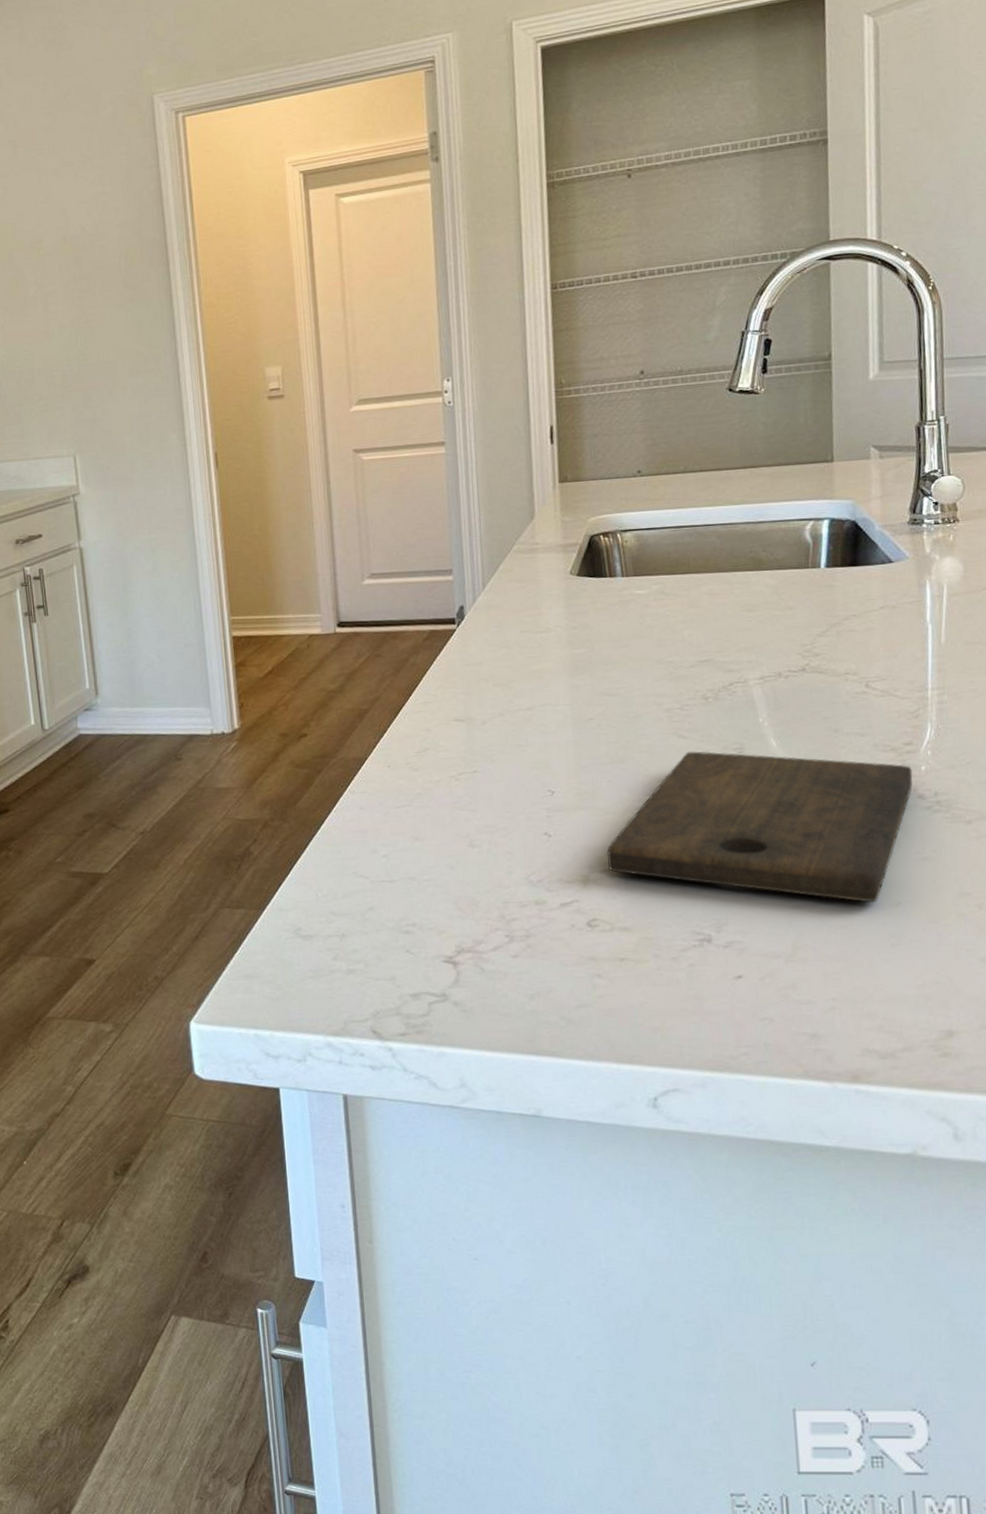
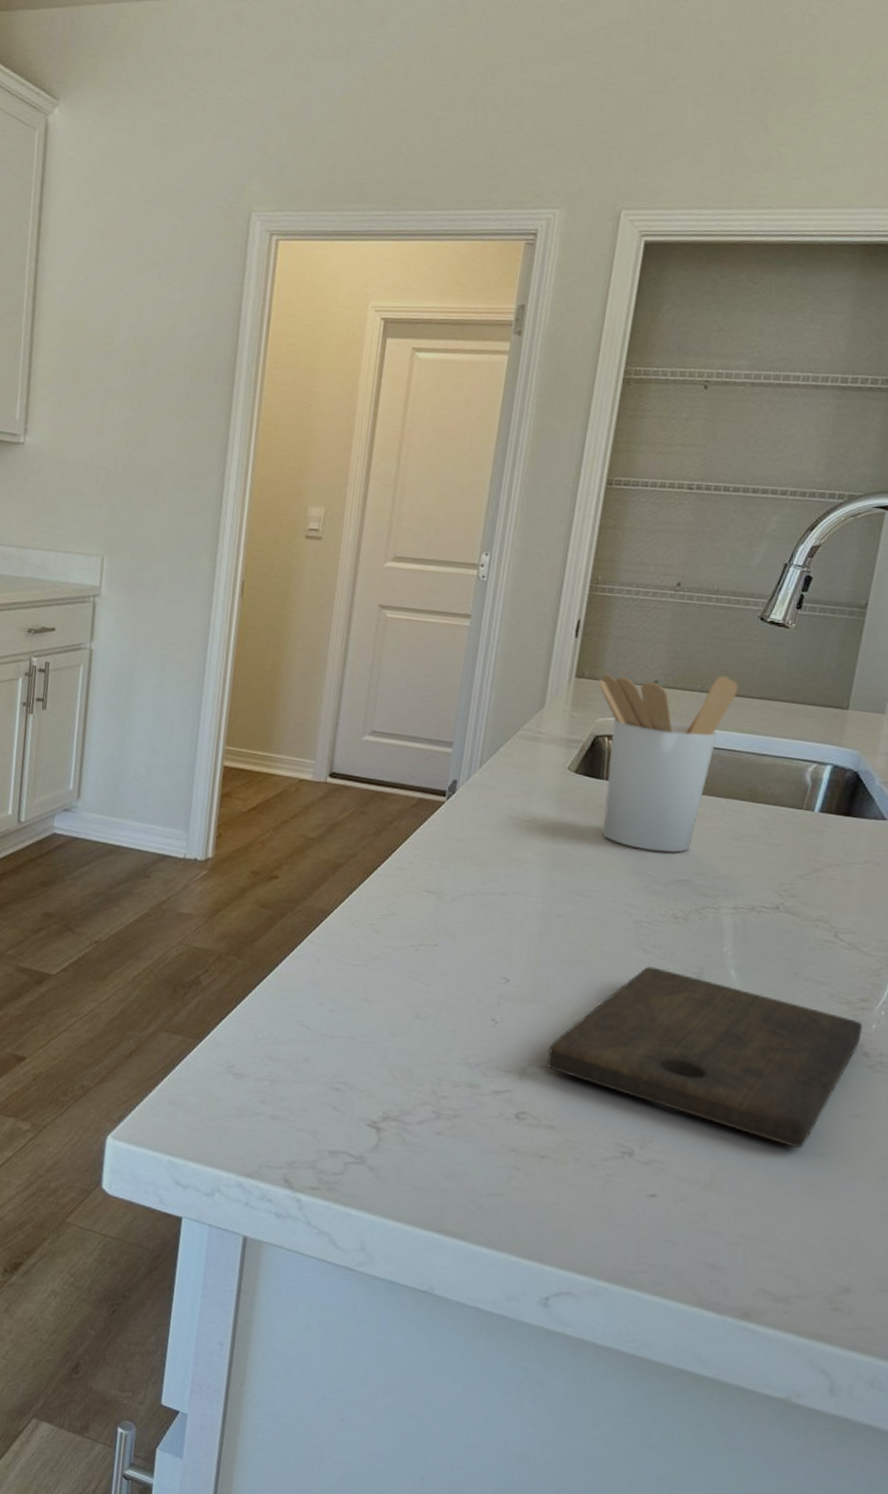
utensil holder: none [582,453,721,638] -> present [598,673,739,853]

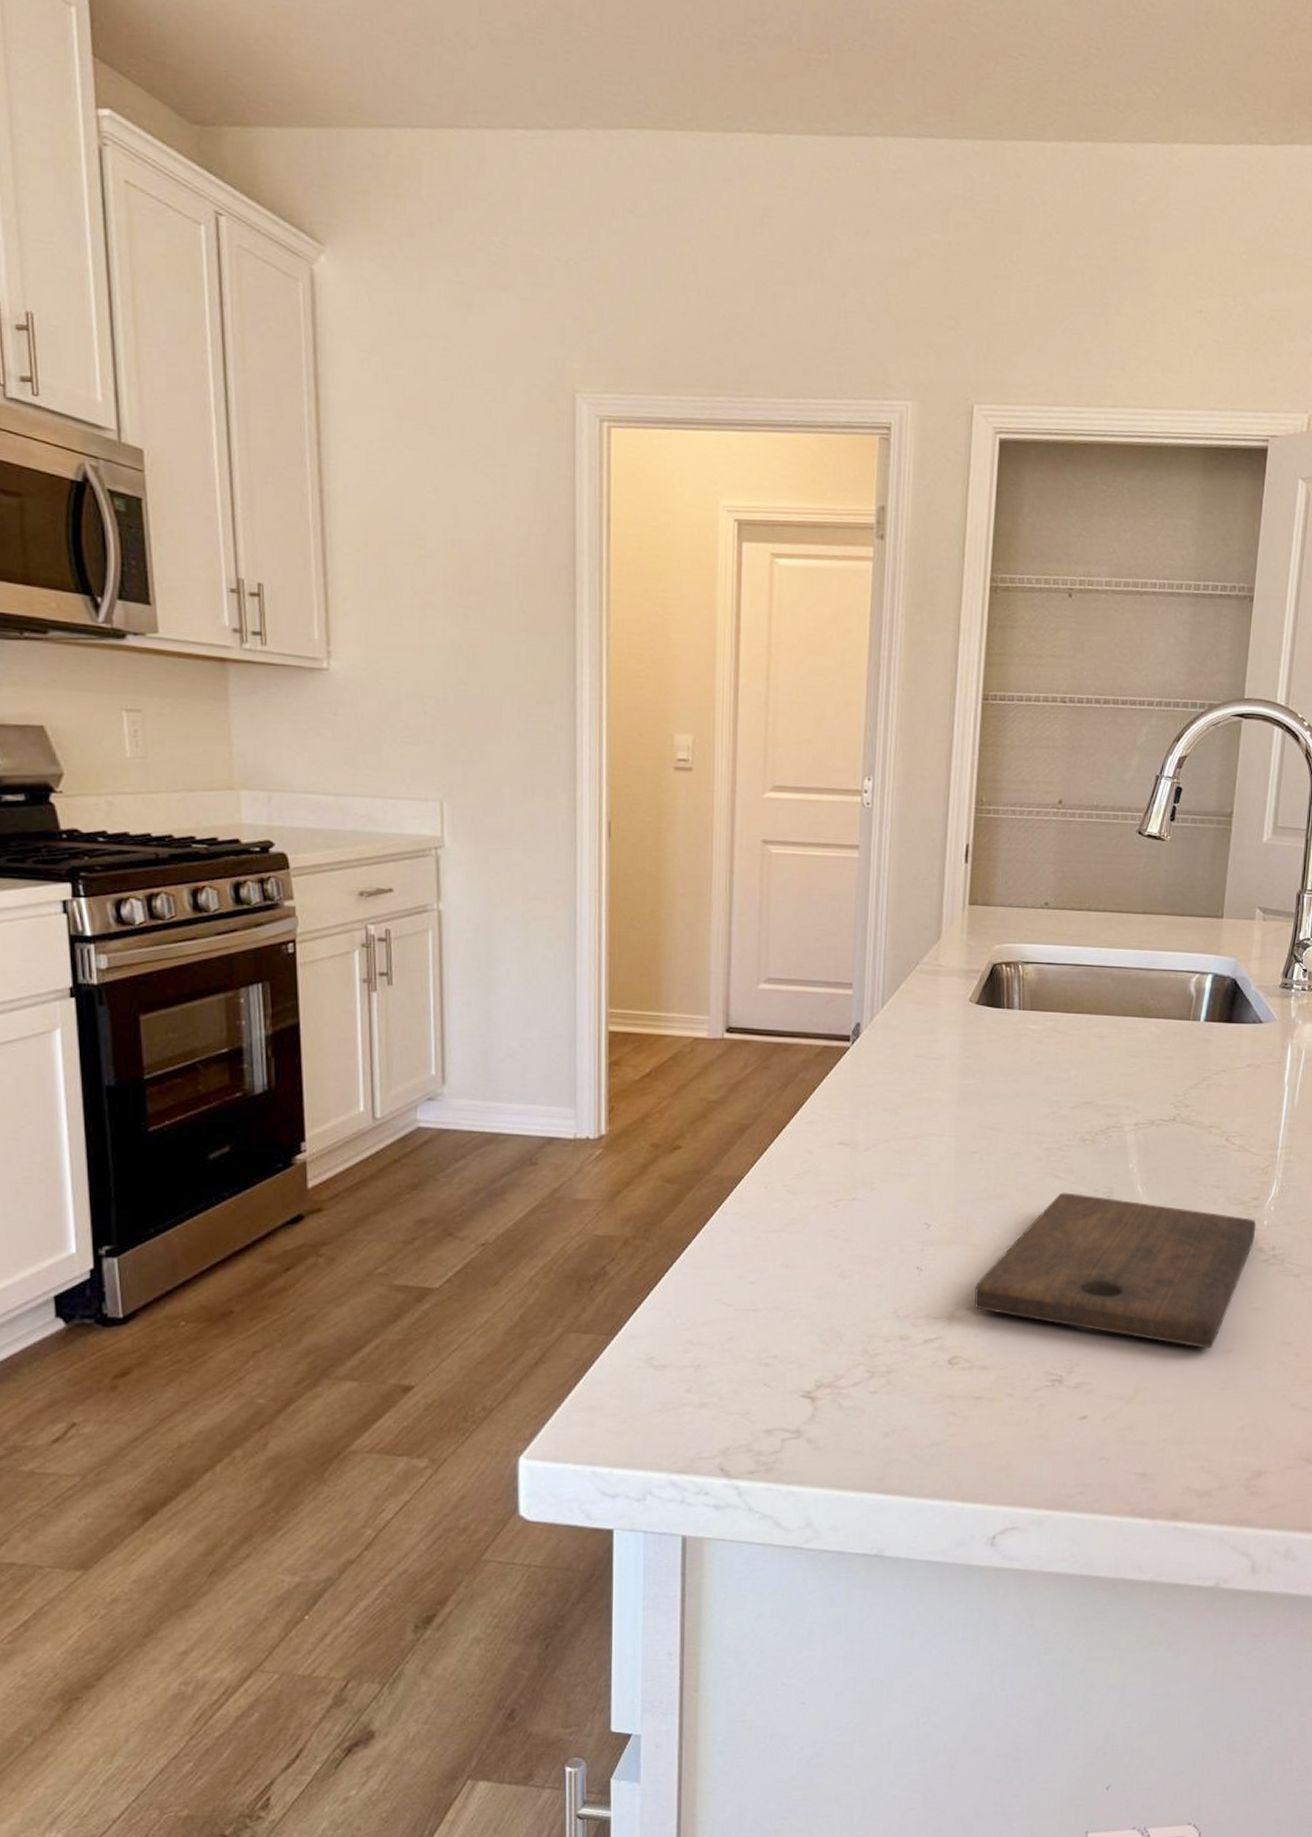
utensil holder: present [598,673,739,853] -> none [991,893,1123,1076]

